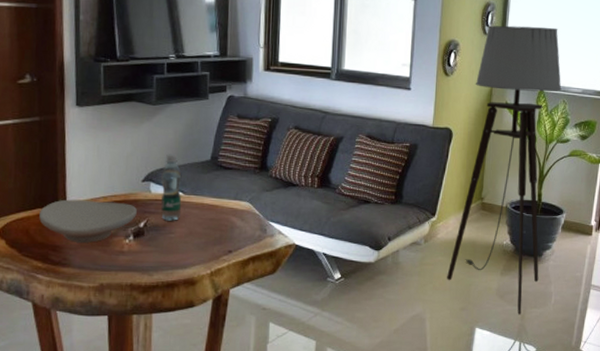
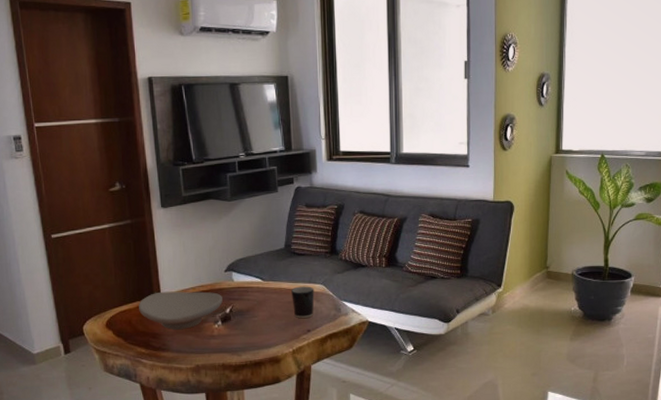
bottle: present [160,154,182,221] -> none [241,244,262,306]
mug: none [214,202,240,238] -> present [291,286,315,319]
floor lamp: present [447,25,562,315] -> none [516,93,624,377]

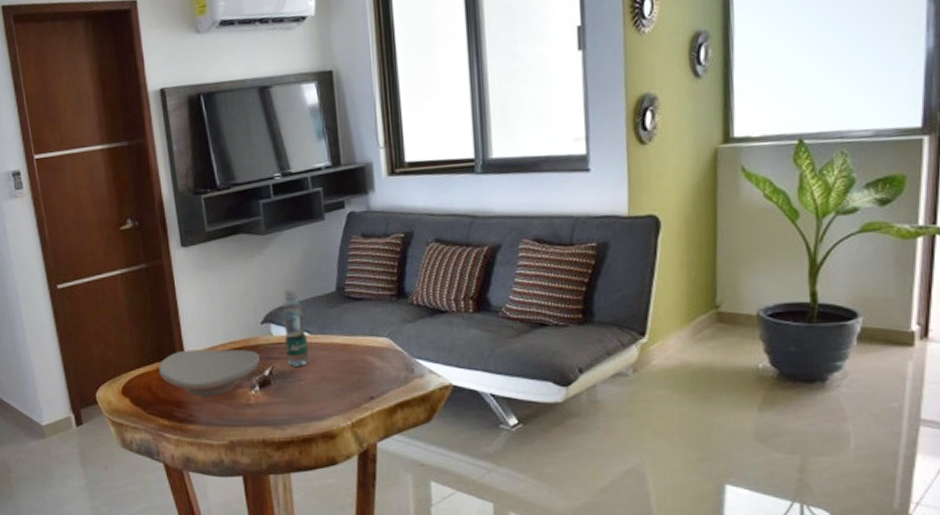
bottle: none [241,244,262,306] -> present [281,288,310,366]
mug: present [291,286,315,319] -> none [347,340,378,383]

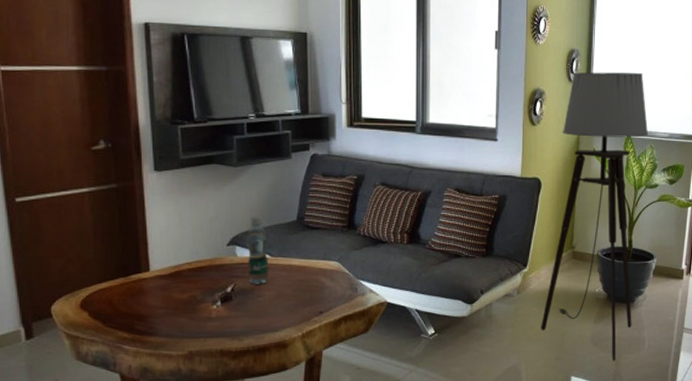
decorative bowl: present [159,349,260,397] -> none [122,267,223,311]
floor lamp: none [672,47,837,465] -> present [541,72,649,361]

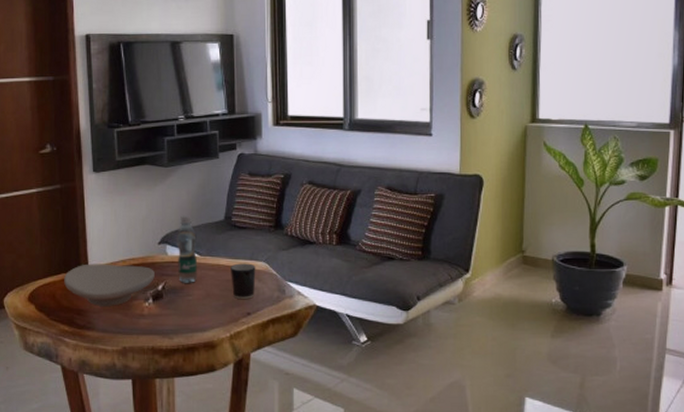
decorative bowl: none [122,267,223,311] -> present [64,264,155,306]
mug: none [303,263,329,299] -> present [231,263,256,300]
floor lamp: present [541,72,649,361] -> none [487,56,611,383]

